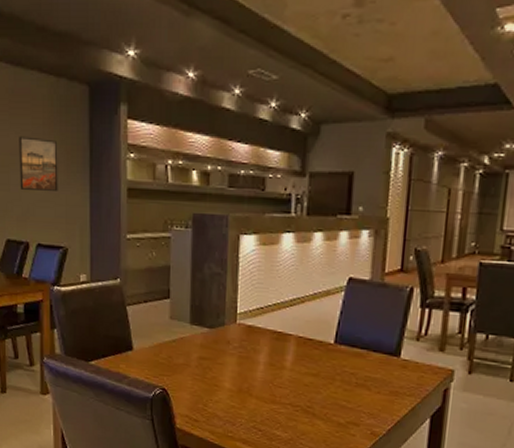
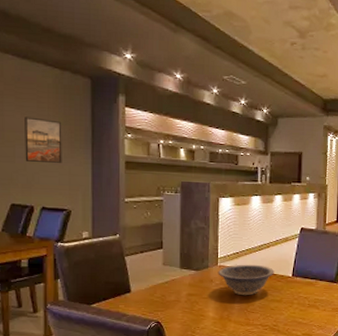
decorative bowl: none [236,323,310,365] -> present [218,264,274,296]

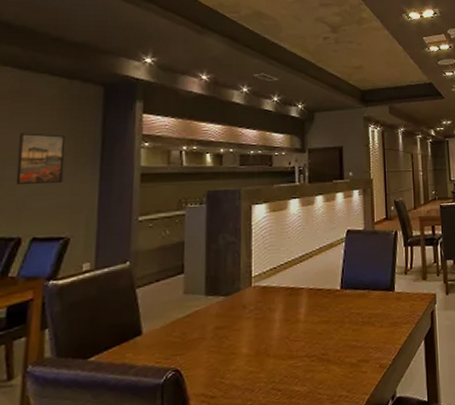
decorative bowl: present [218,264,274,296] -> none [252,279,320,321]

